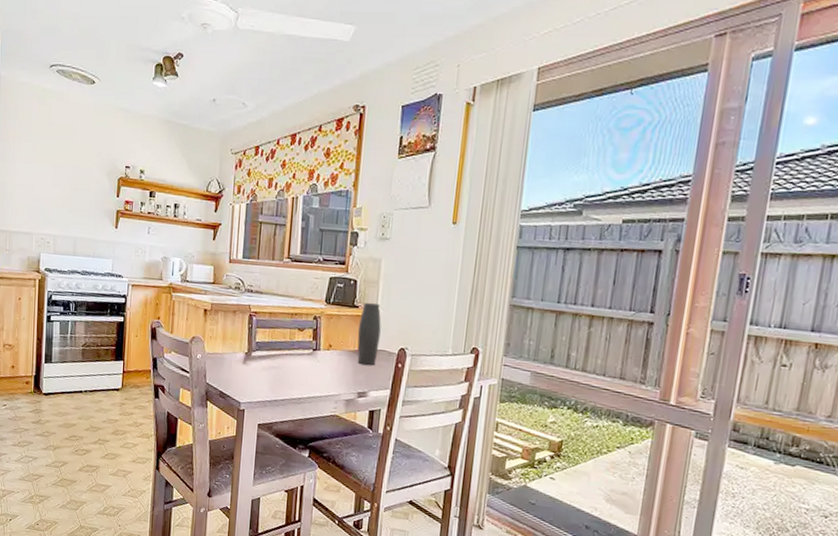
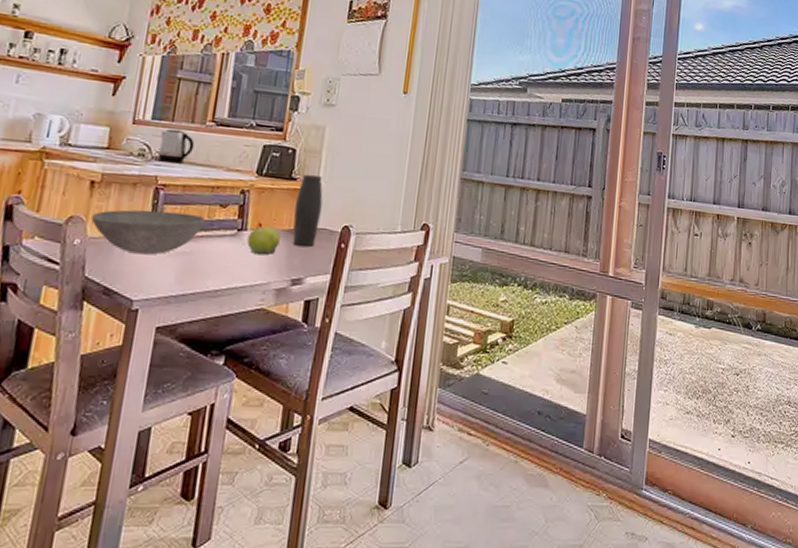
bowl: none [207,332,288,368] -> present [91,209,205,255]
kettle: none [249,265,276,295] -> present [156,128,195,164]
fruit: none [321,346,347,371] -> present [247,224,280,255]

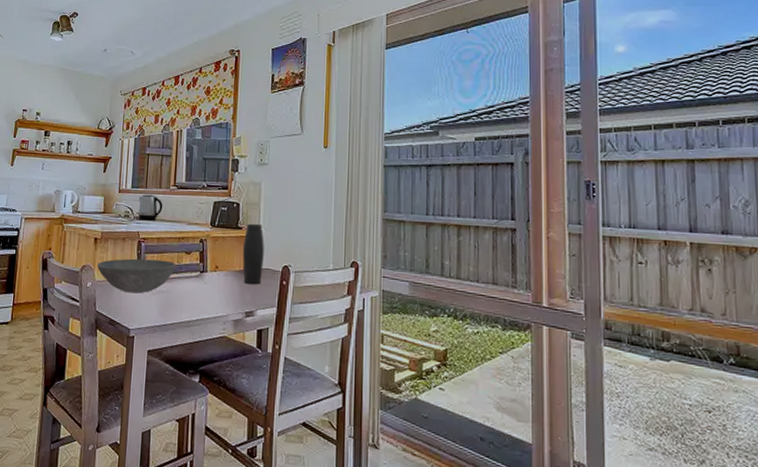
fruit: present [247,224,280,255] -> none [208,267,233,292]

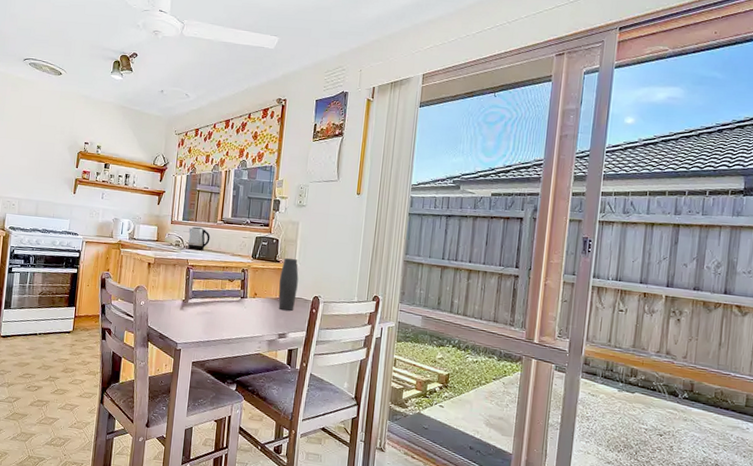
bowl: present [97,258,175,294] -> none [150,282,219,313]

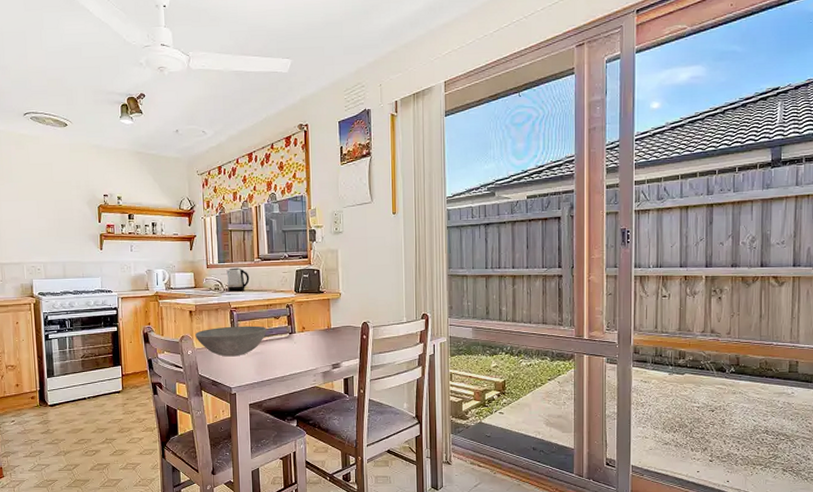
bowl: none [150,282,219,313] -> present [195,326,266,357]
vase: present [278,257,299,312] -> none [325,287,345,341]

